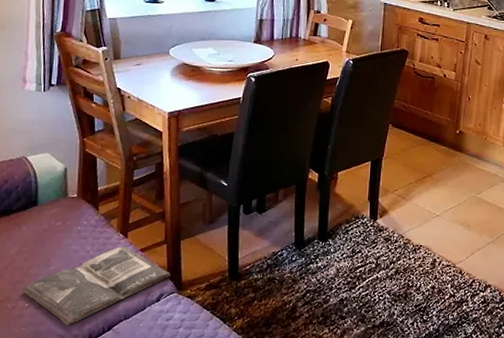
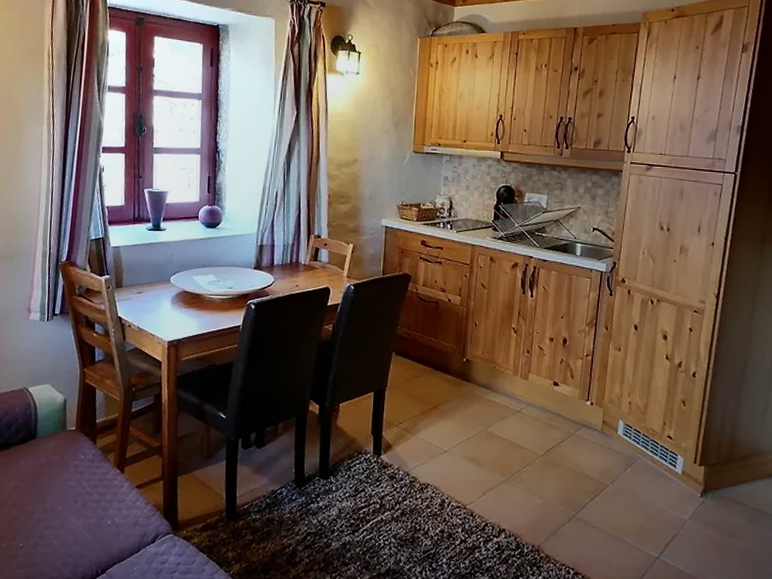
magazine: present [23,247,171,326] -> none [18,483,167,568]

